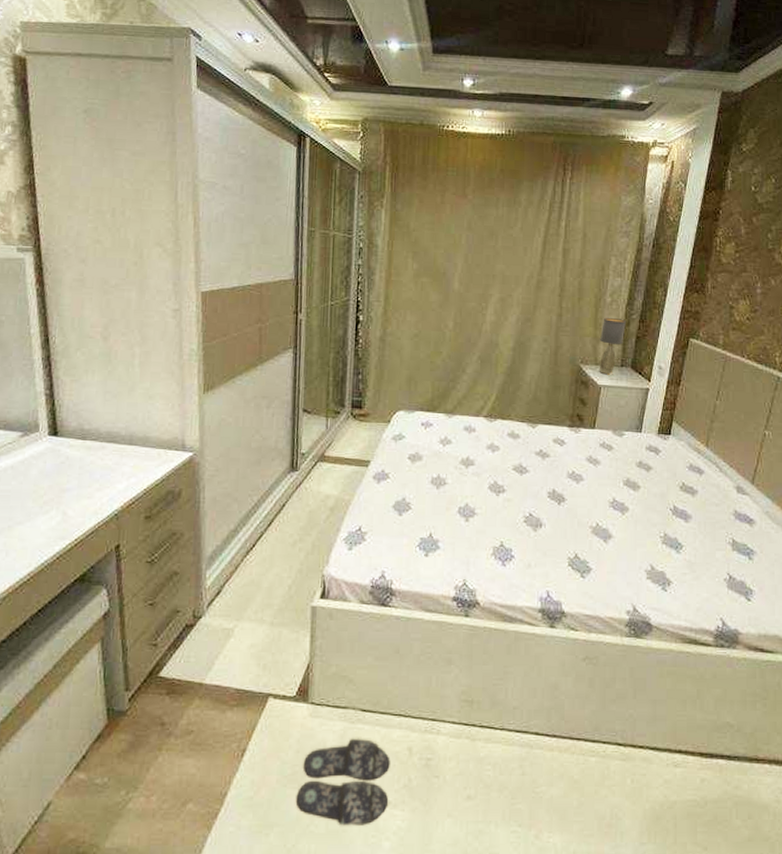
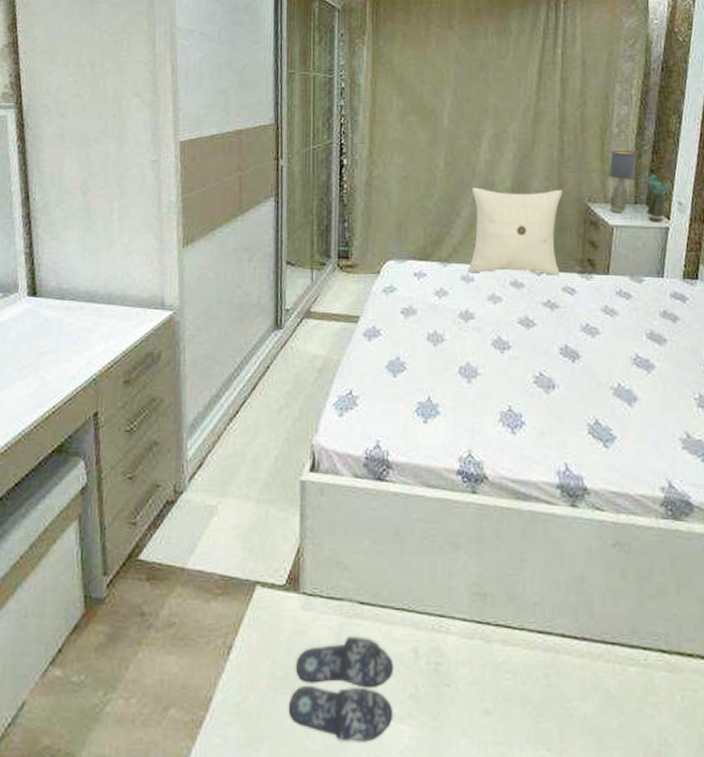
cushion: none [470,347,558,428] -> present [467,187,563,275]
vase: none [630,339,653,385] -> present [646,172,671,223]

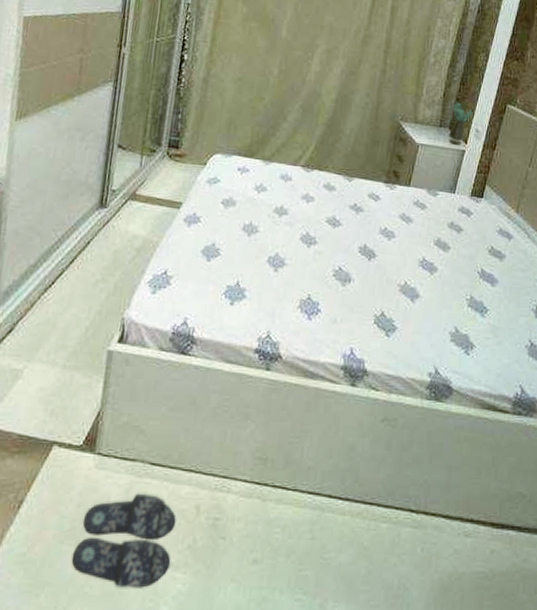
cushion: present [467,187,563,275] -> none [287,95,380,183]
table lamp: present [607,149,637,214] -> none [419,77,447,135]

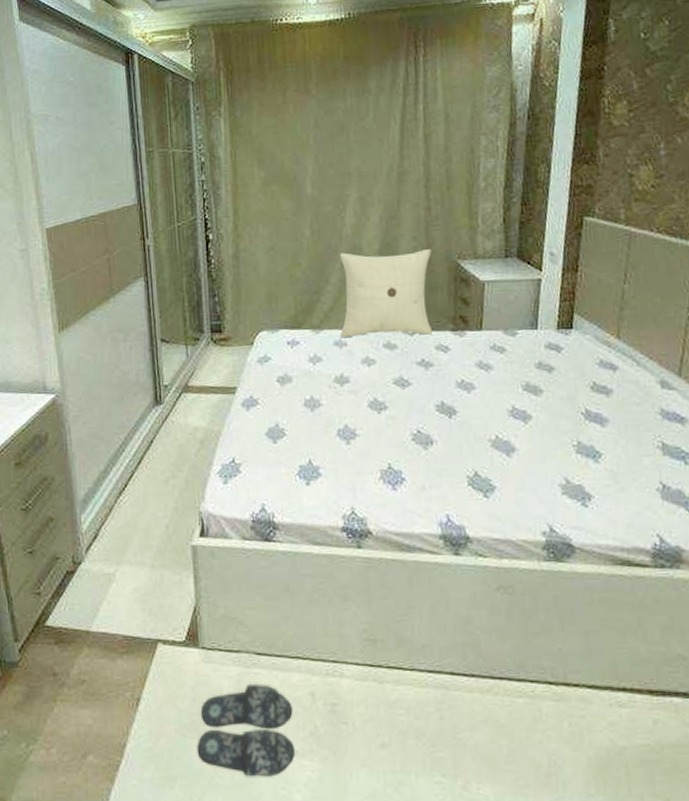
cushion: none [287,95,380,183] -> present [339,248,433,338]
vase: present [448,100,472,146] -> none [516,225,542,276]

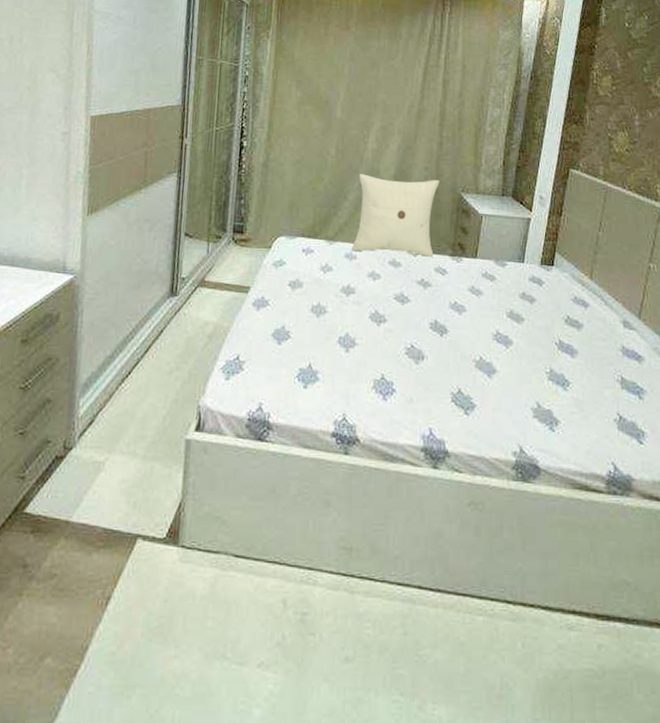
slippers: present [197,683,295,777] -> none [161,587,263,689]

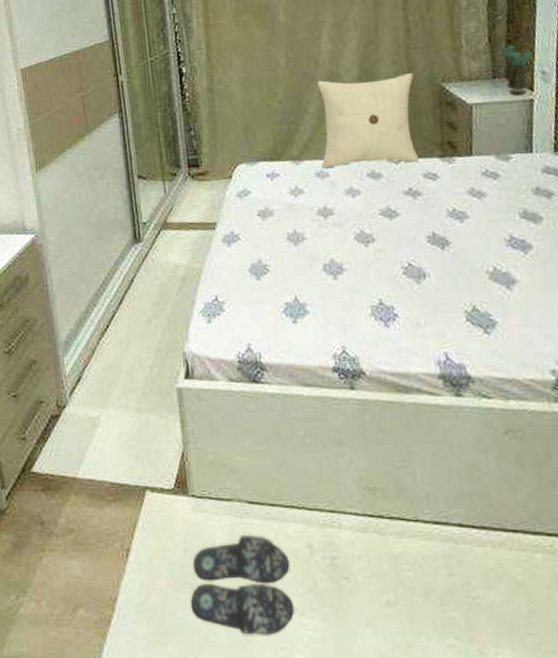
slippers: none [161,587,263,689] -> present [190,534,294,636]
vase: none [511,168,534,214] -> present [503,44,531,97]

